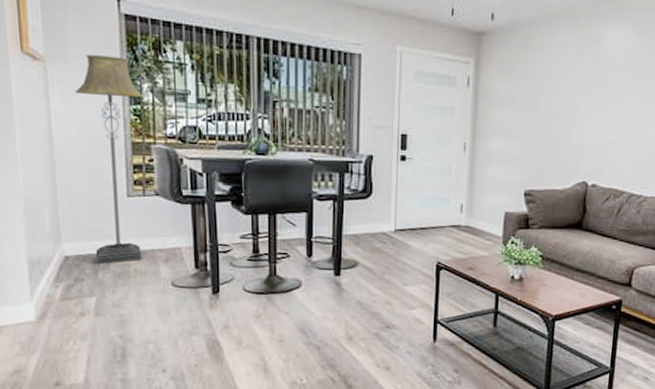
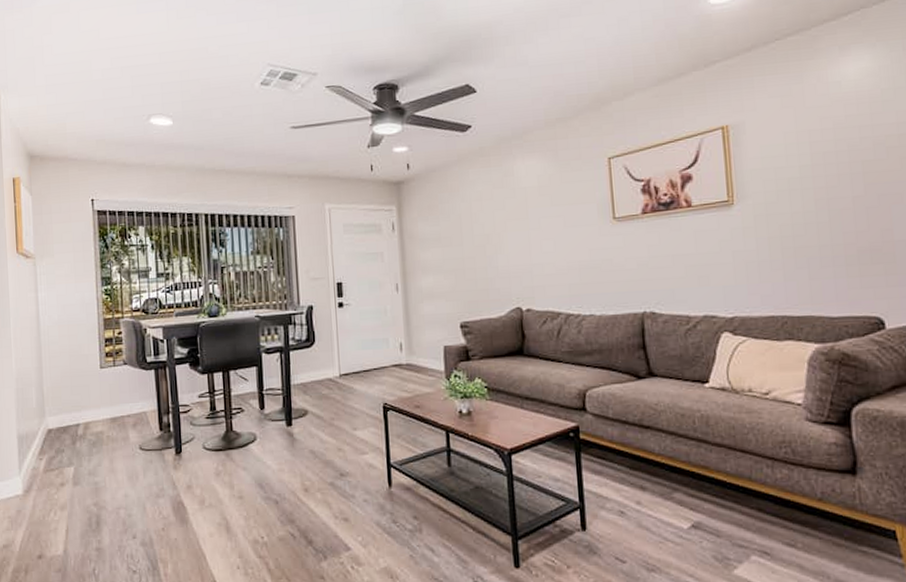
floor lamp: present [75,55,142,264] -> none [58,246,114,434]

